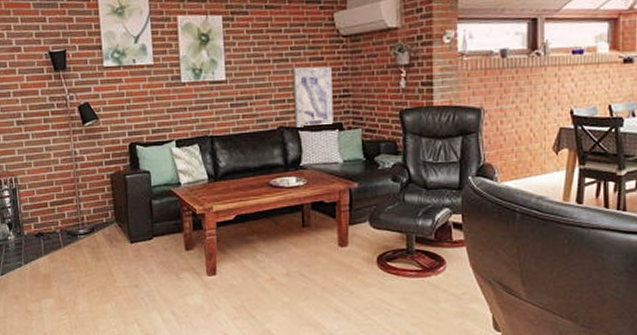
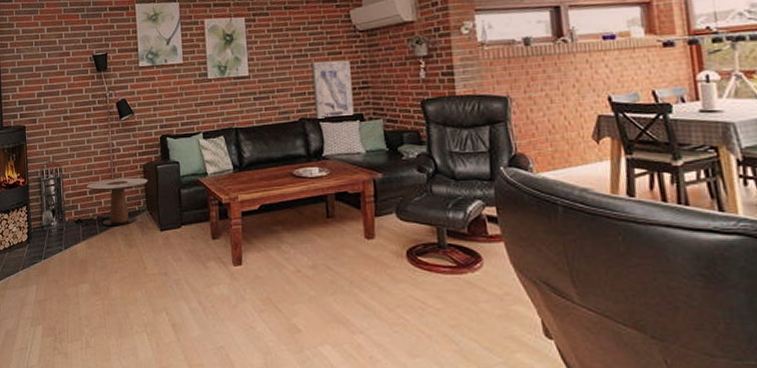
side table: none [47,188,116,238] -> present [86,177,148,225]

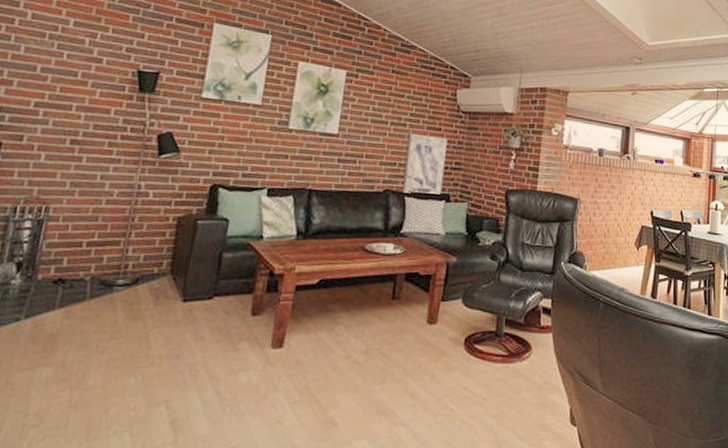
side table: present [86,177,148,225] -> none [84,230,180,291]

